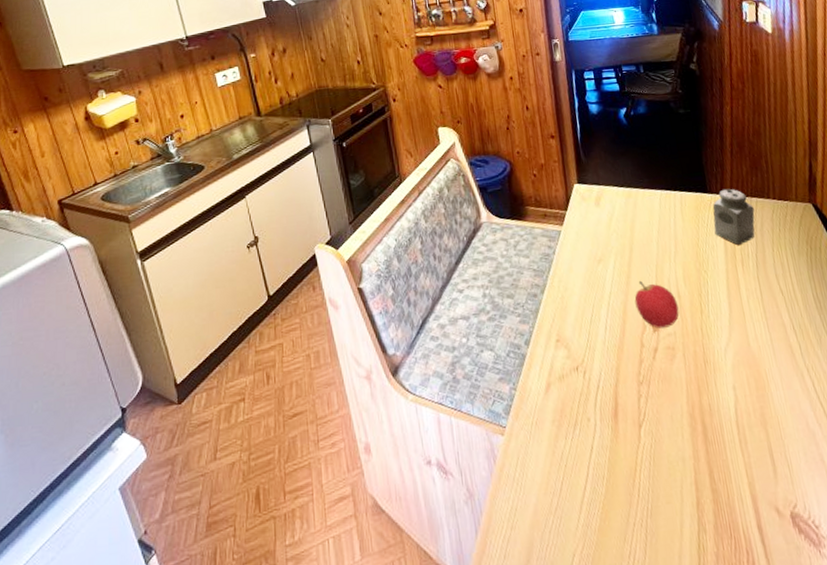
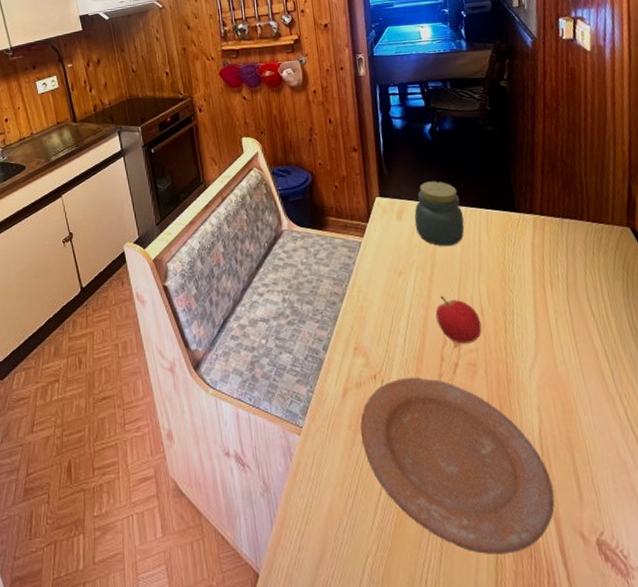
plate: none [563,365,751,540] -> present [360,377,555,554]
jar: none [612,165,660,231] -> present [414,181,465,247]
salt shaker: present [712,188,755,246] -> none [520,208,566,267]

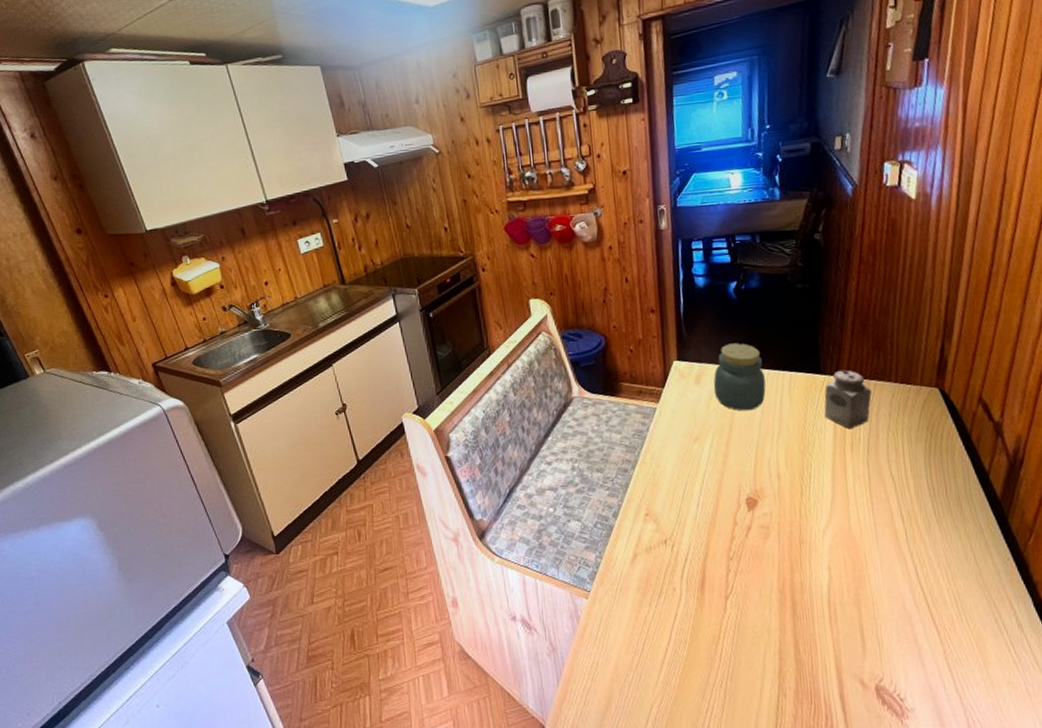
plate: present [360,377,555,554] -> none [648,541,838,702]
fruit: present [435,295,482,344] -> none [730,460,777,508]
salt shaker: none [520,208,566,267] -> present [824,370,872,430]

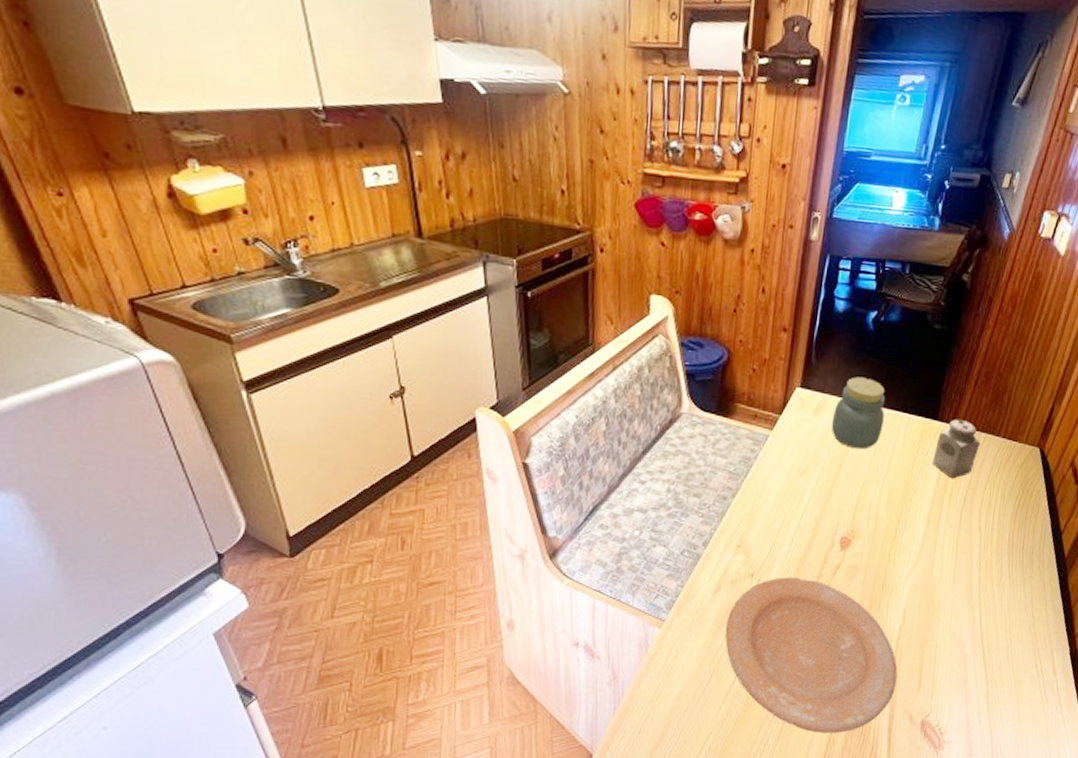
plate: none [648,541,838,702] -> present [725,577,898,733]

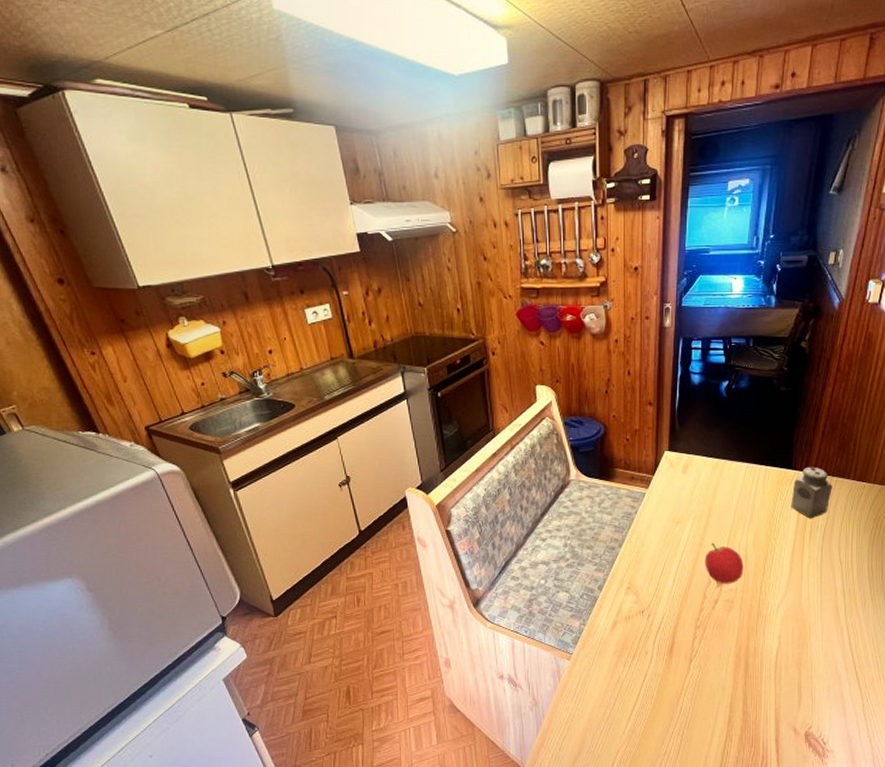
plate: present [725,577,898,733] -> none [624,612,779,746]
fruit: none [829,498,873,548] -> present [705,542,744,584]
jar: present [832,376,886,450] -> none [699,437,744,499]

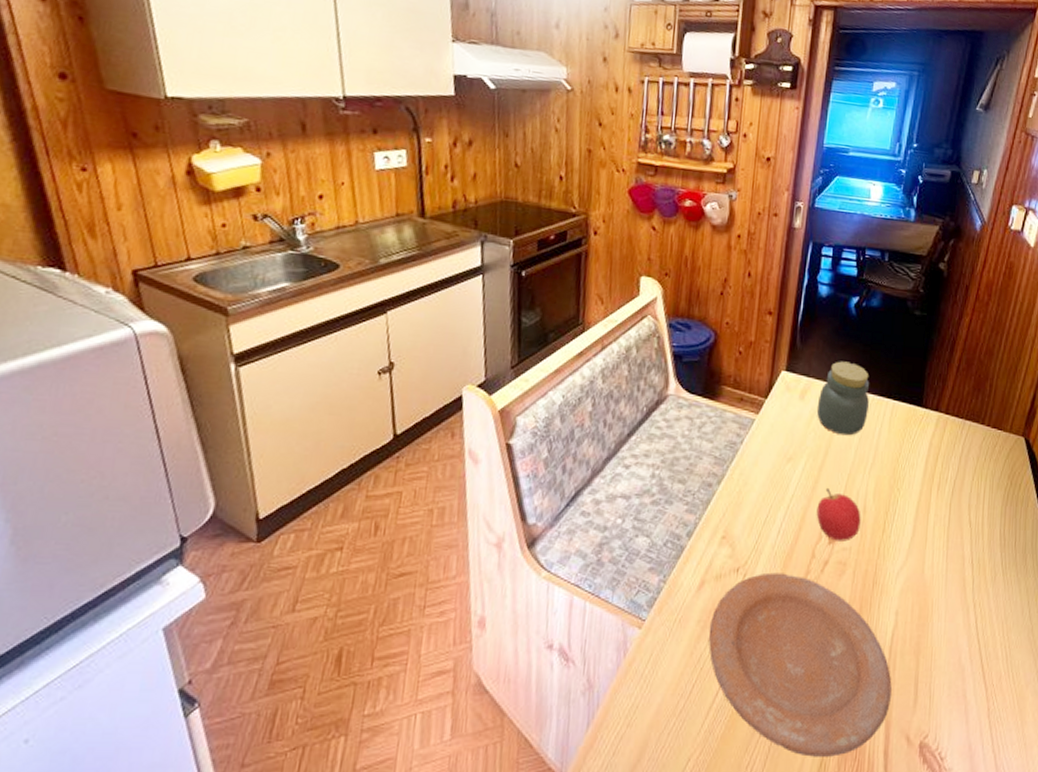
plate: none [624,612,779,746] -> present [708,572,892,757]
jar: none [699,437,744,499] -> present [817,361,870,436]
salt shaker: present [791,466,833,519] -> none [918,406,965,469]

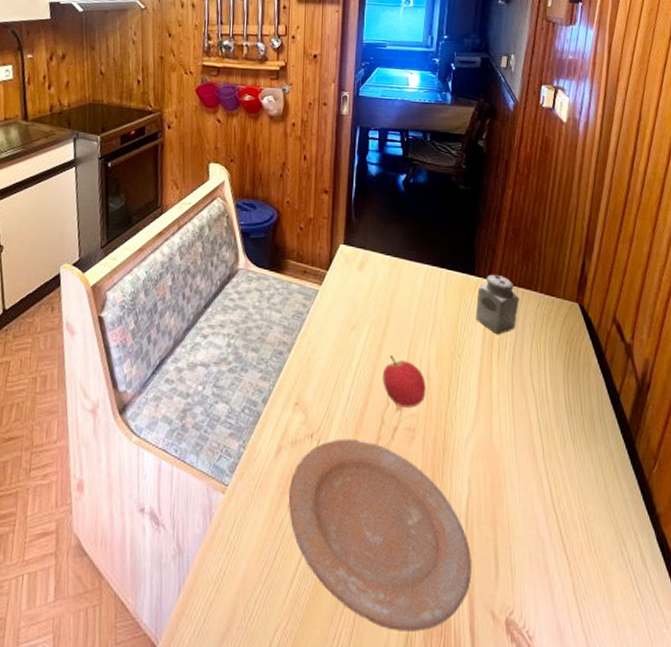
jar: present [817,361,870,436] -> none [376,234,424,305]
salt shaker: none [918,406,965,469] -> present [475,274,519,335]

